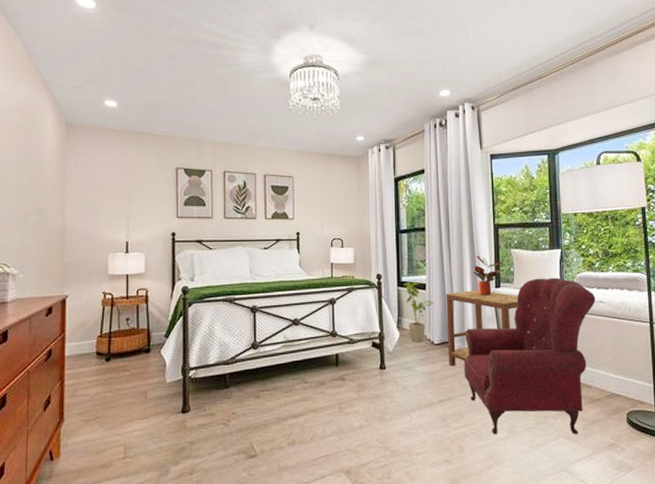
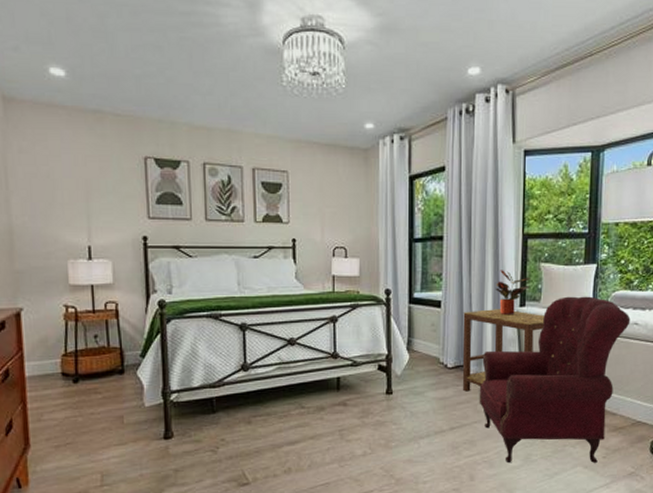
house plant: present [403,282,434,343] -> none [415,299,450,366]

